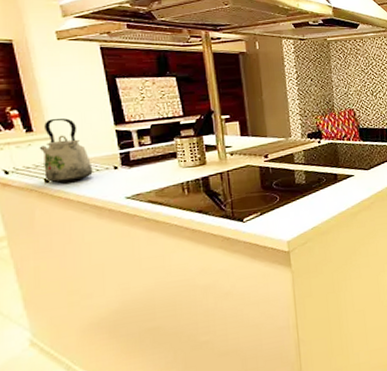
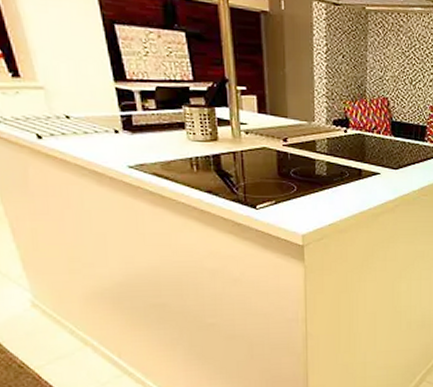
kettle: present [39,118,93,183] -> none [28,65,91,141]

